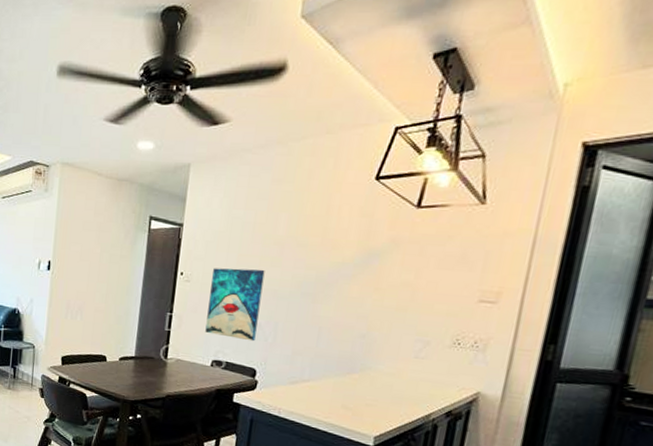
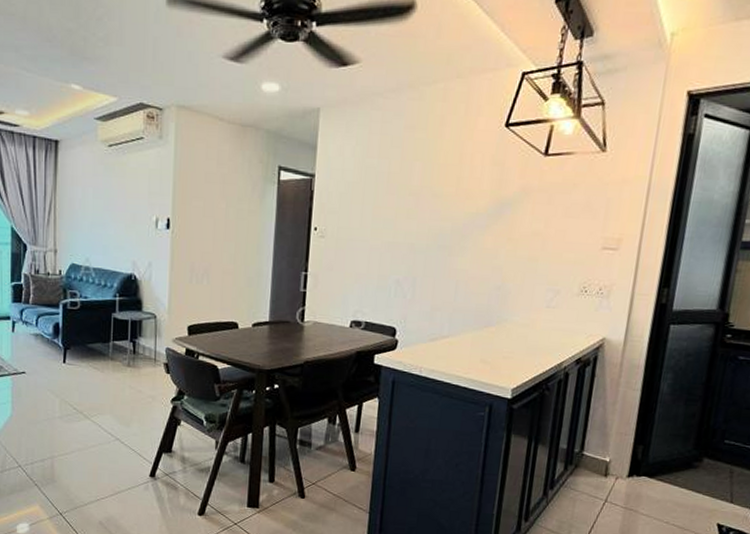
wall art: present [205,268,265,342] -> none [343,221,401,299]

